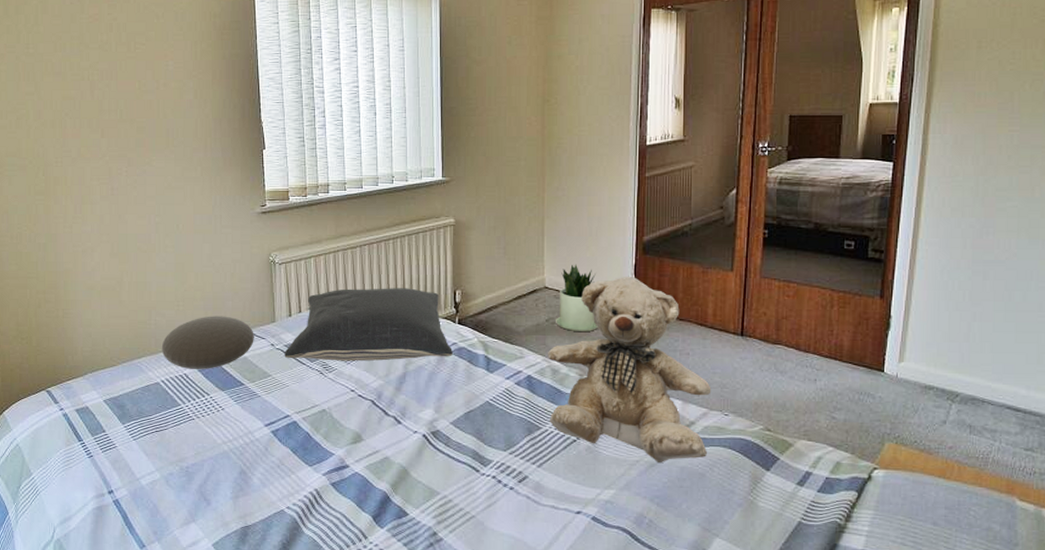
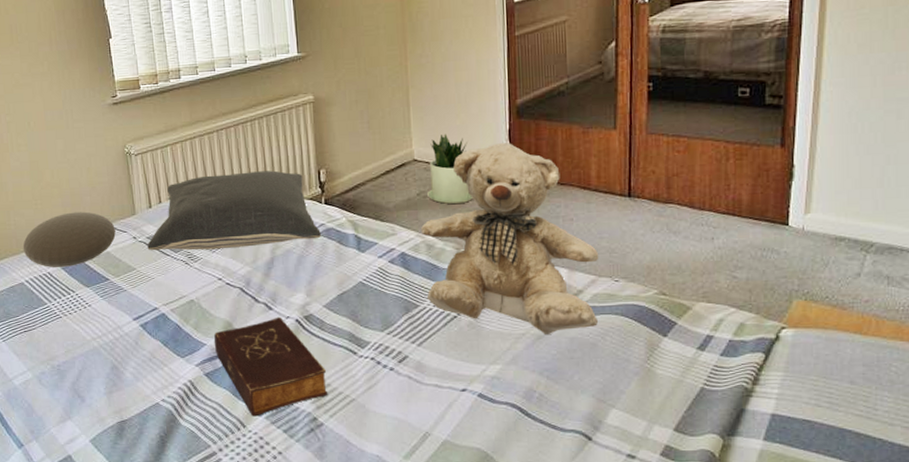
book: none [342,431,449,529] -> present [213,316,328,417]

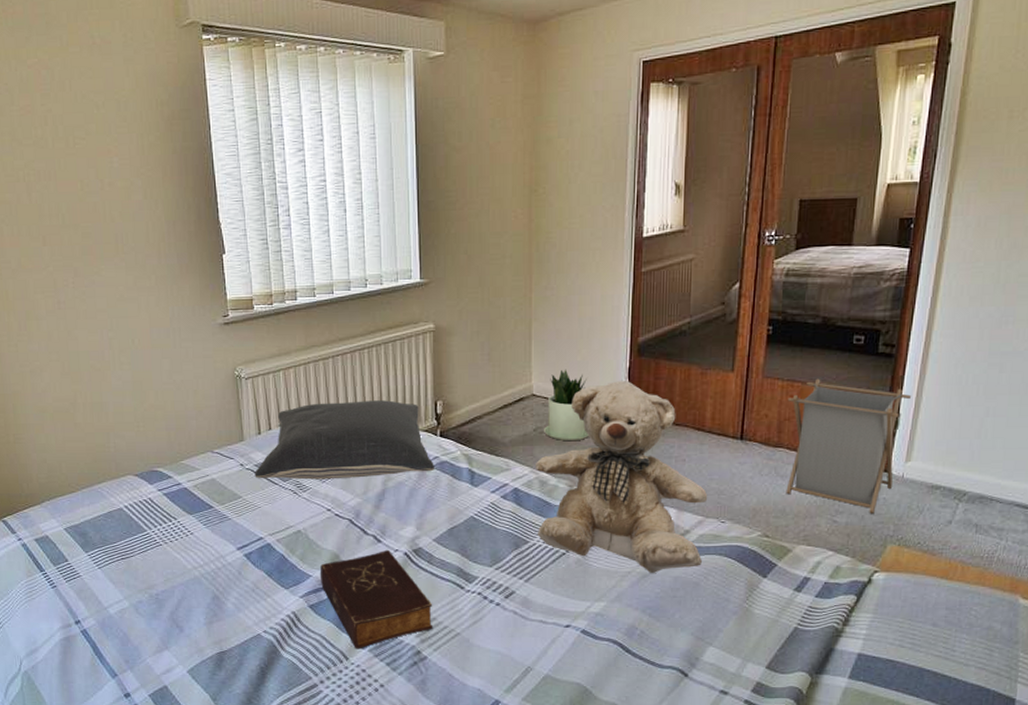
cushion: present [22,211,116,268] -> none [122,436,222,494]
laundry basket: none [674,133,804,268] -> present [786,378,911,514]

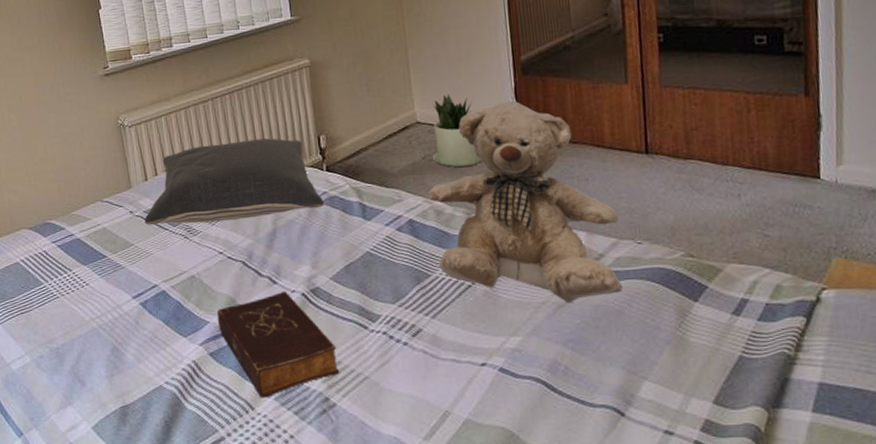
laundry basket: present [786,378,911,514] -> none [691,83,830,225]

